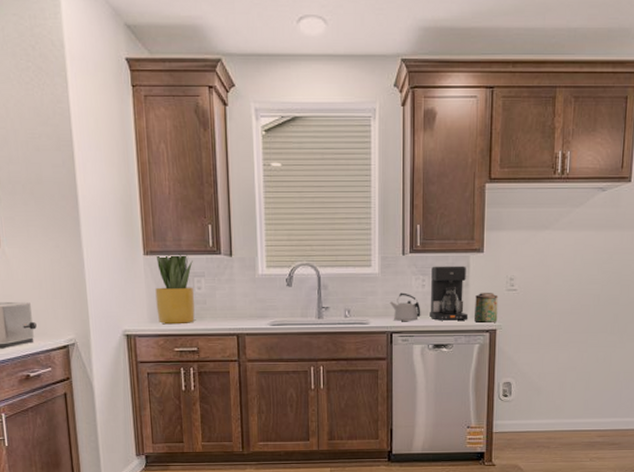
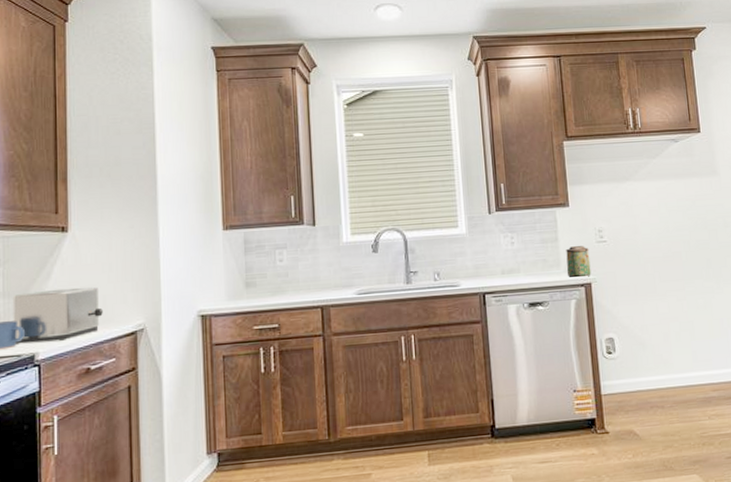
planter: present [155,254,195,324] -> none [234,226,277,301]
kettle: present [389,292,421,322] -> none [479,251,513,282]
coffee maker: present [430,266,469,321] -> none [519,220,562,278]

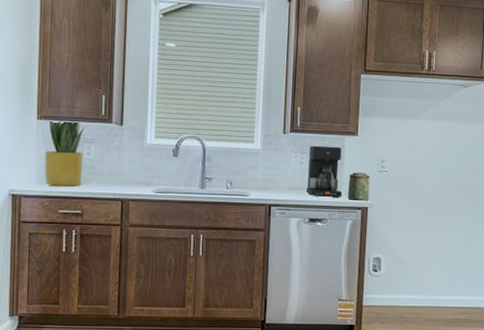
planter: none [234,226,277,301] -> present [44,119,85,186]
coffee maker: none [519,220,562,278] -> present [306,145,343,197]

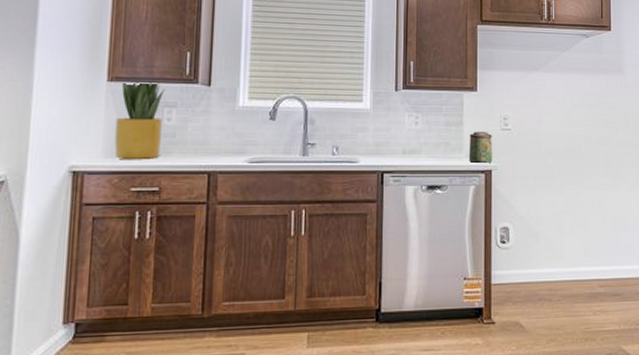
coffee maker: present [306,145,343,197] -> none [423,103,463,160]

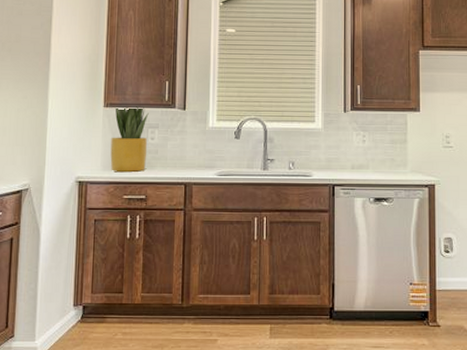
canister: present [468,132,493,164] -> none [412,149,436,179]

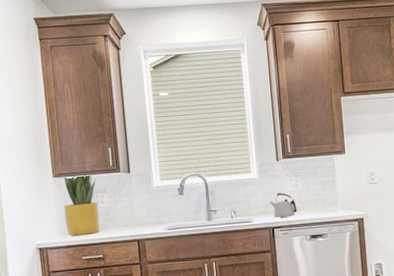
kettle: none [332,147,362,175] -> present [269,192,297,218]

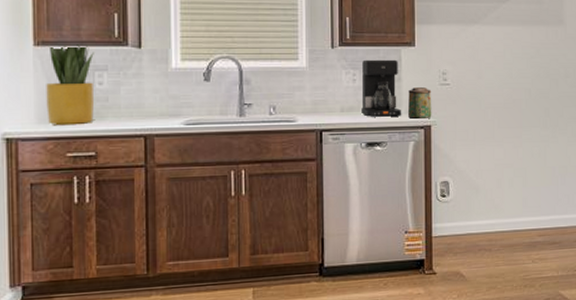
kettle: present [269,192,297,218] -> none [318,87,352,119]
coffee maker: none [302,166,339,215] -> present [361,59,402,117]
canister: none [342,187,364,214] -> present [407,87,432,120]

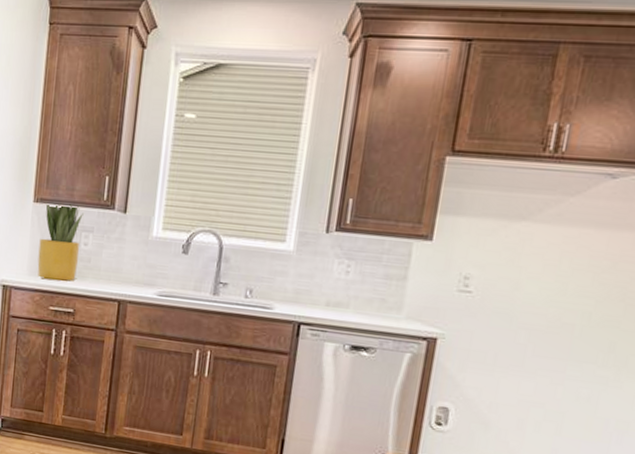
coffee maker: present [361,59,402,117] -> none [350,250,407,322]
canister: present [407,87,432,120] -> none [408,290,446,330]

